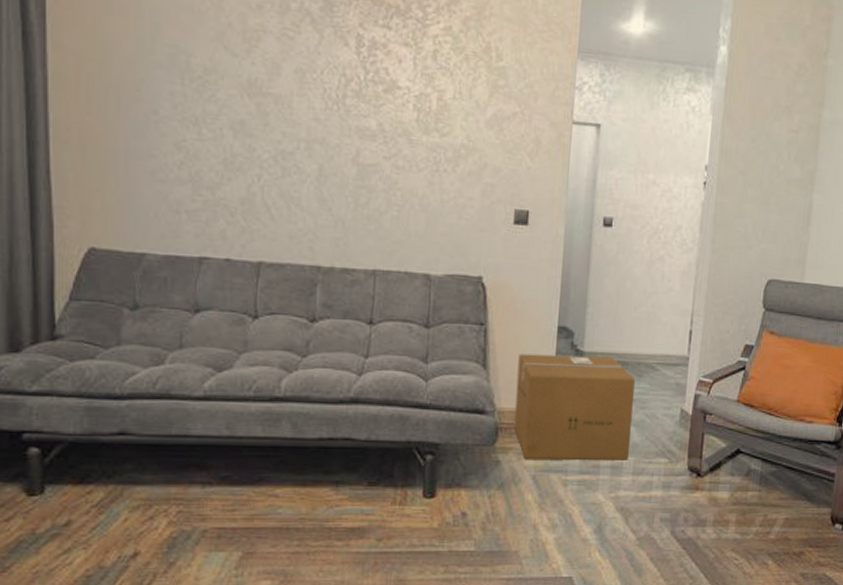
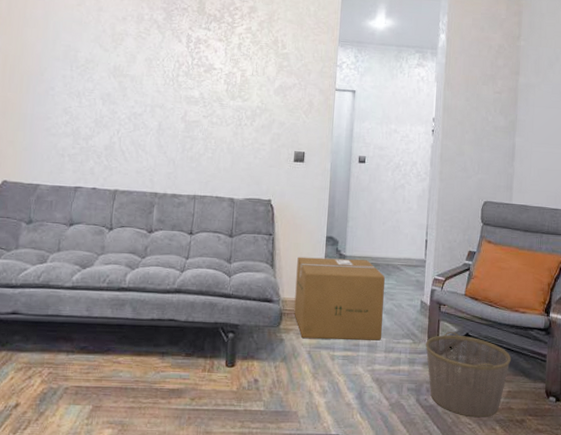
basket: none [685,447,791,550] -> present [426,331,511,417]

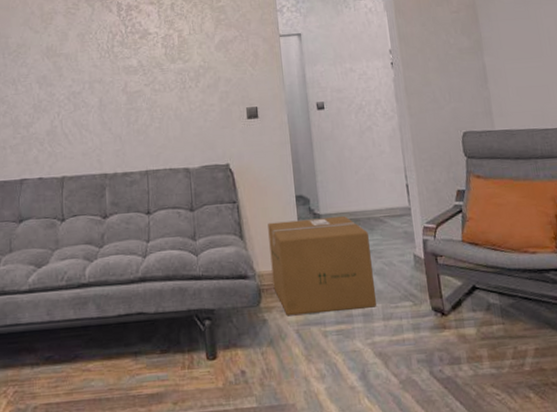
basket: present [426,331,511,417] -> none [428,285,531,386]

